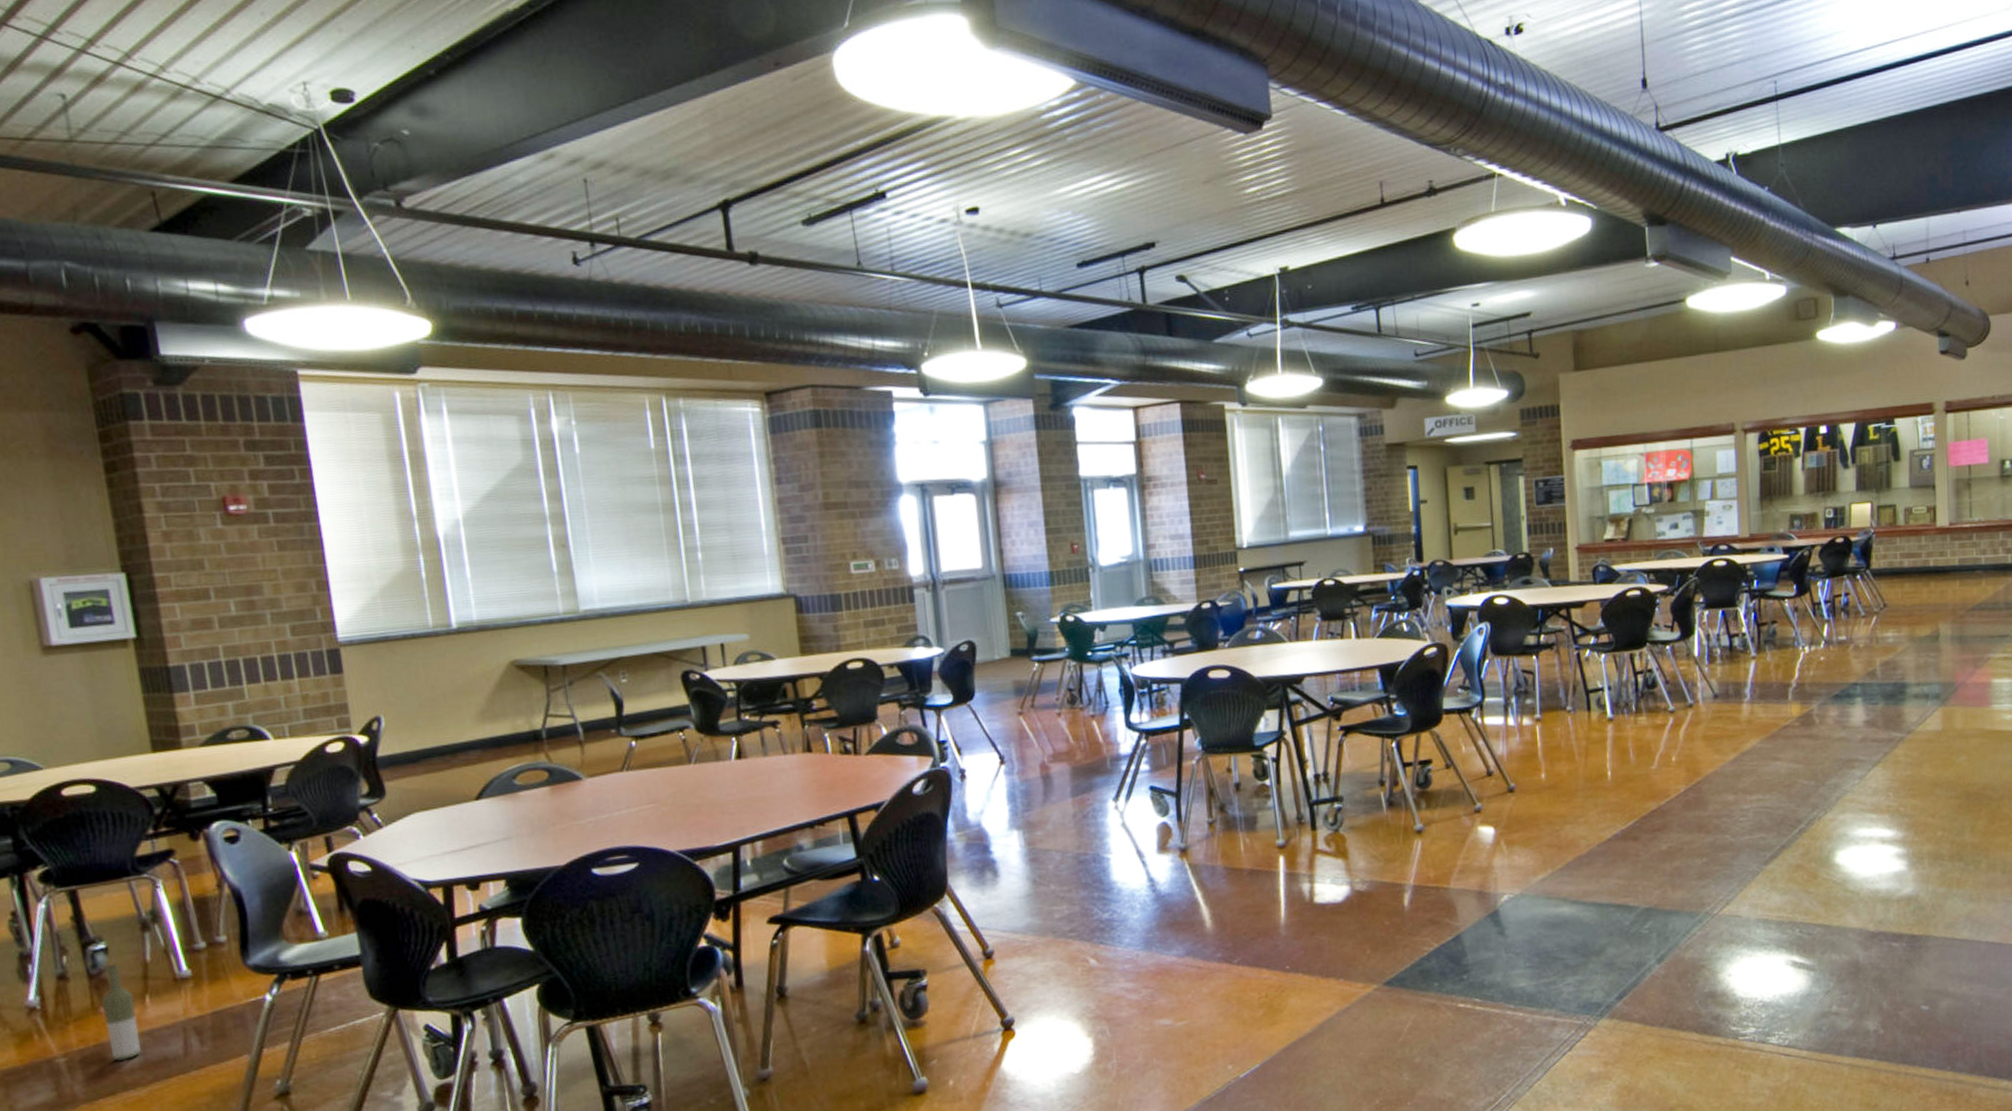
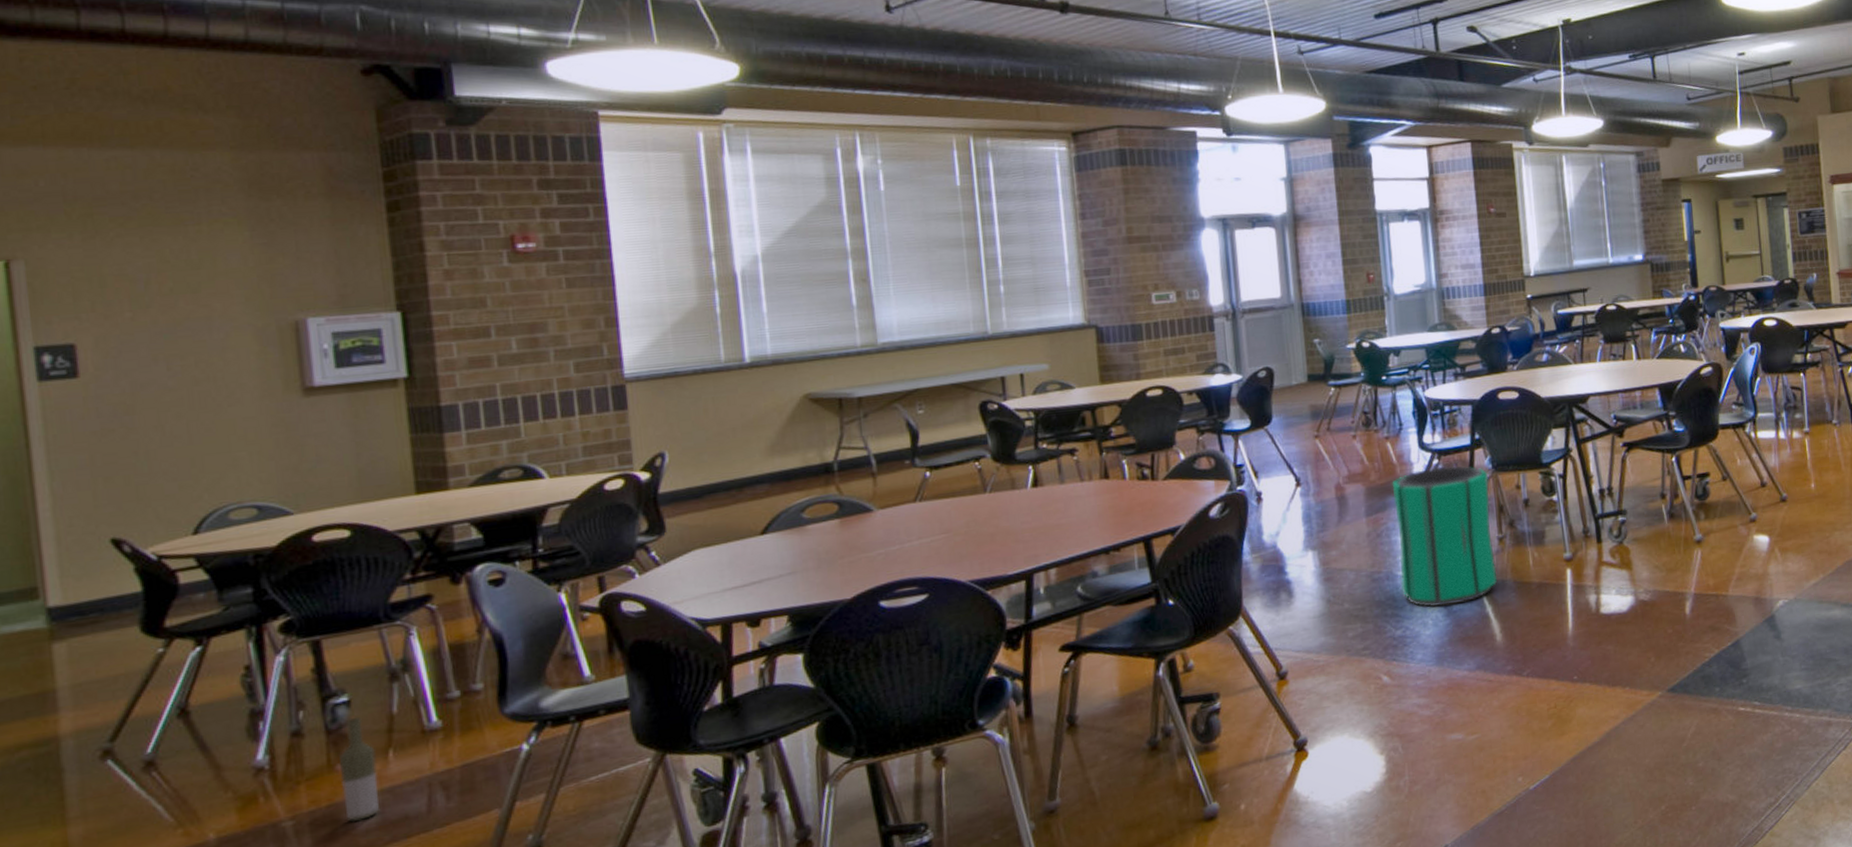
trash can: none [1098,747,1208,891] -> present [1392,466,1498,607]

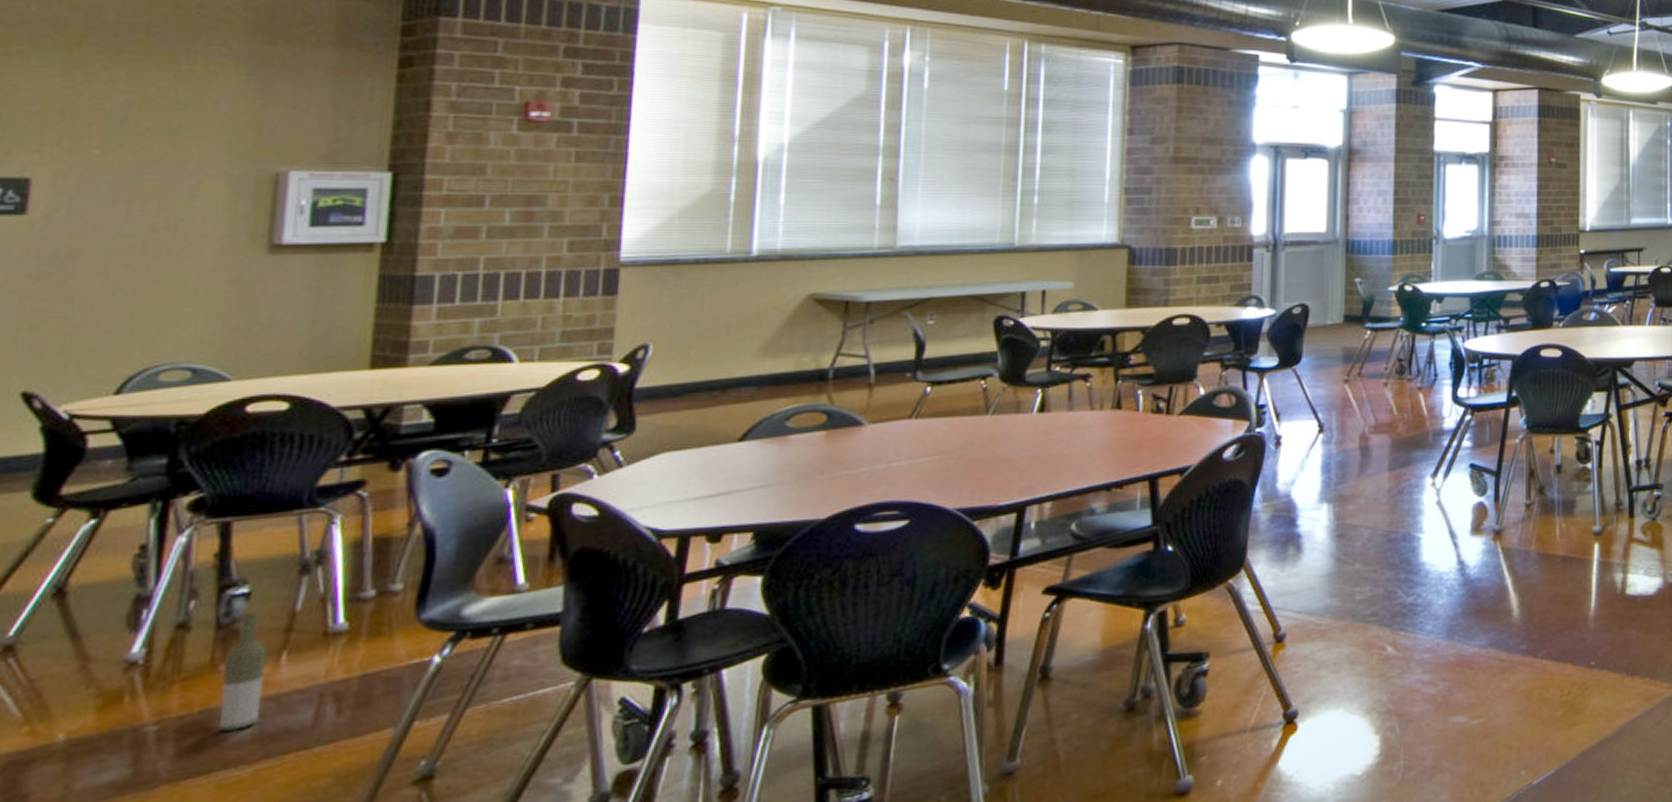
trash can: present [1392,466,1498,607] -> none [1417,423,1521,574]

